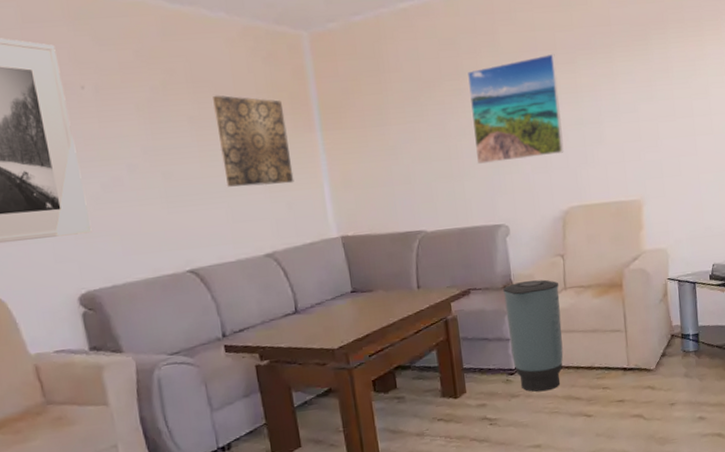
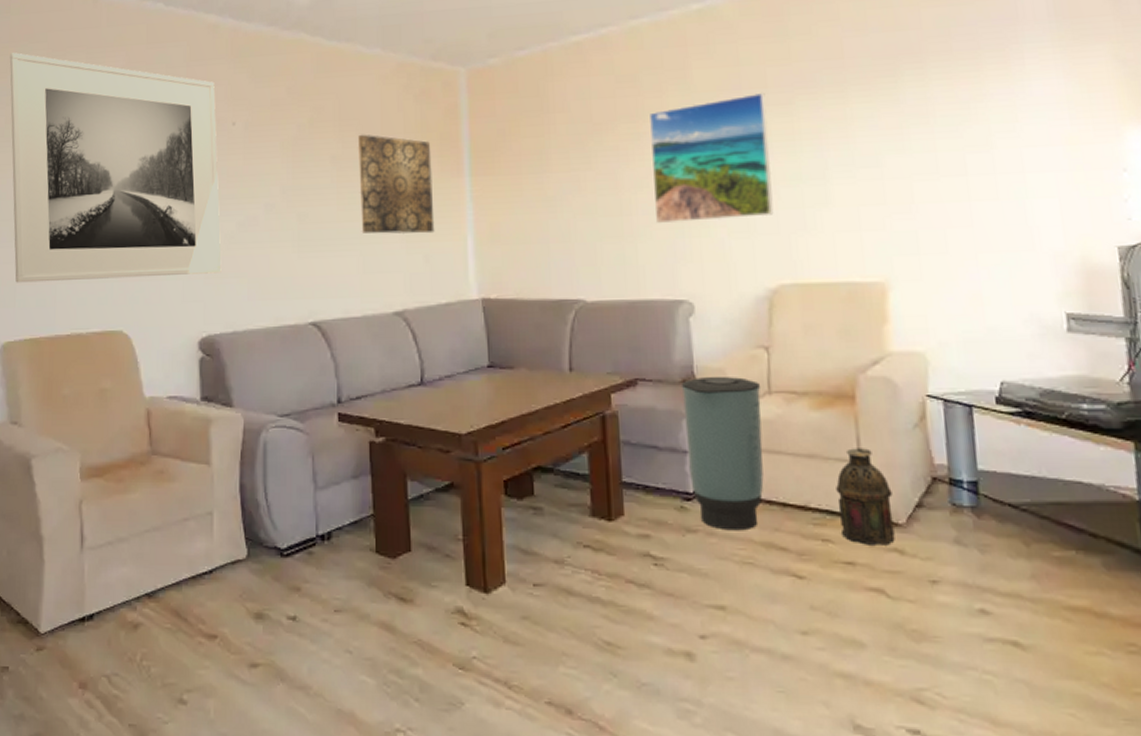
lantern: none [611,320,649,387] -> present [836,448,895,545]

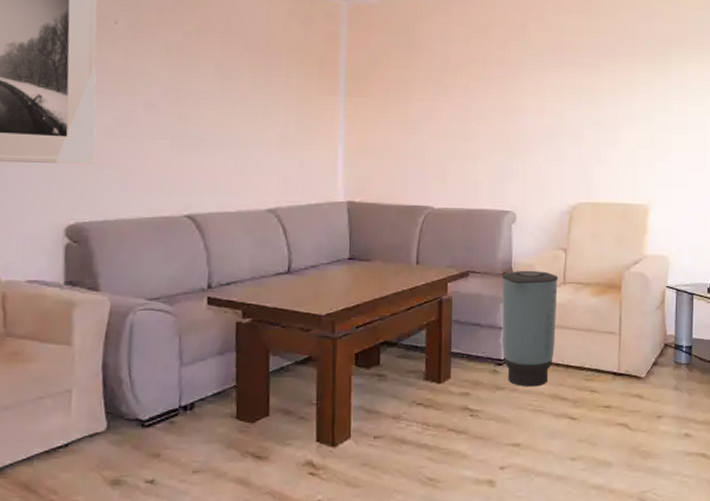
wall art: present [357,134,435,235] -> none [240,48,311,143]
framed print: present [650,93,774,224] -> none [492,56,580,151]
lantern: present [836,448,895,545] -> none [603,324,639,393]

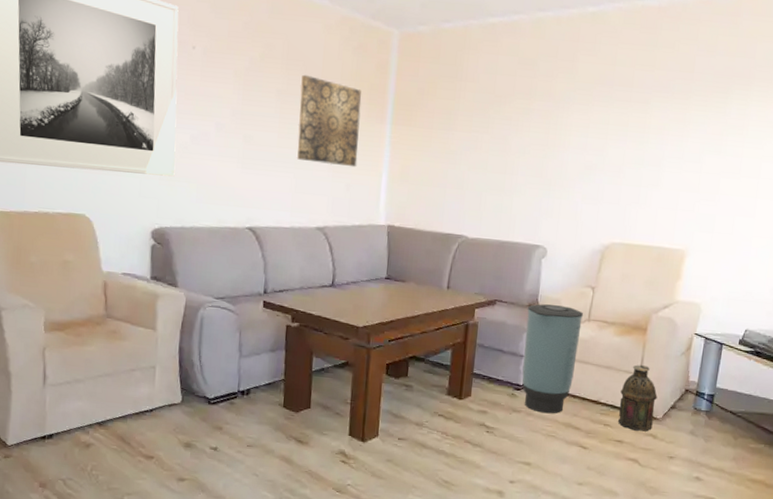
wall art: none [240,48,311,143] -> present [296,74,362,168]
lantern: none [603,324,639,393] -> present [617,364,658,432]

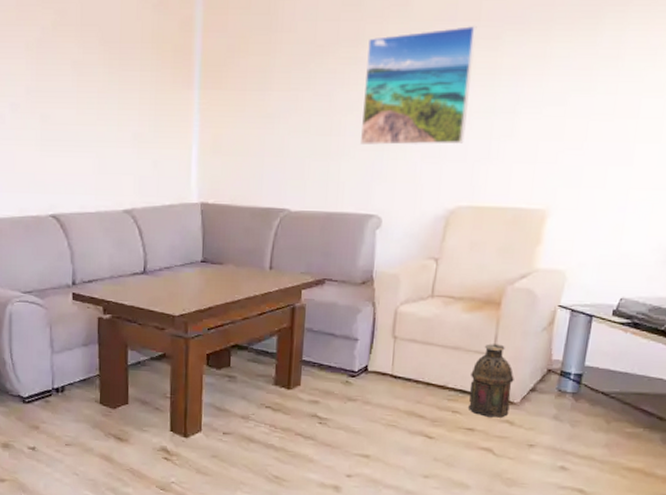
wall art: present [296,74,362,168] -> none [97,41,165,141]
trash can: present [522,304,584,414] -> none [357,281,426,402]
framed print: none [530,90,630,190] -> present [360,26,477,146]

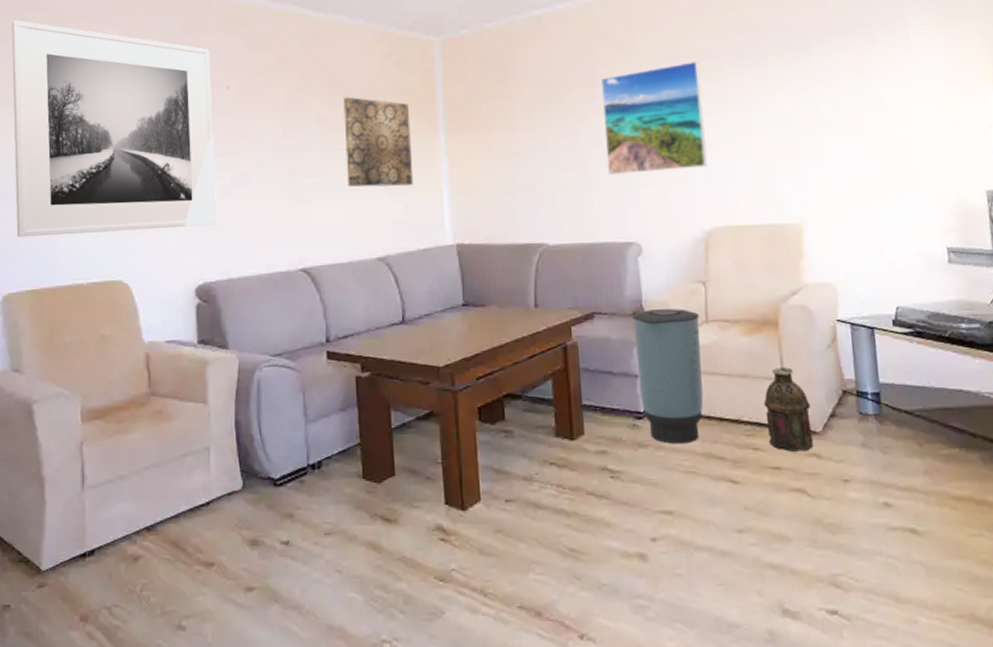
wall art: none [97,41,165,141] -> present [342,96,414,188]
trash can: none [357,281,426,402] -> present [631,309,704,444]

